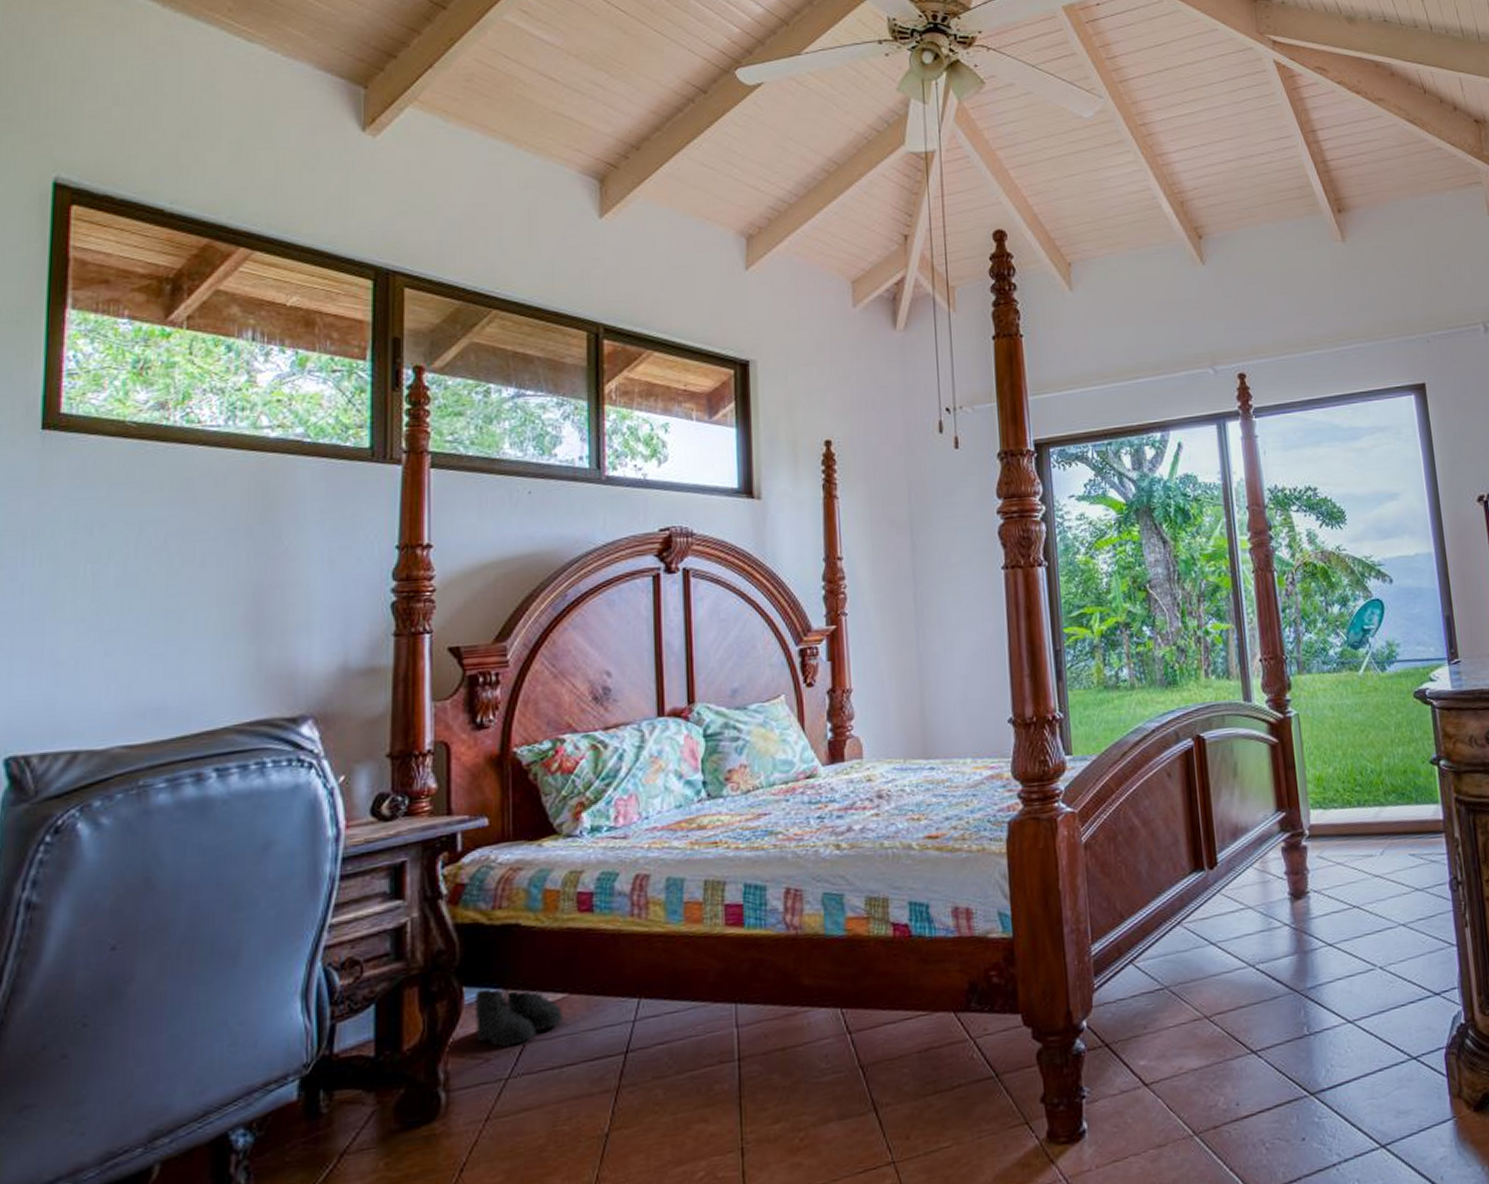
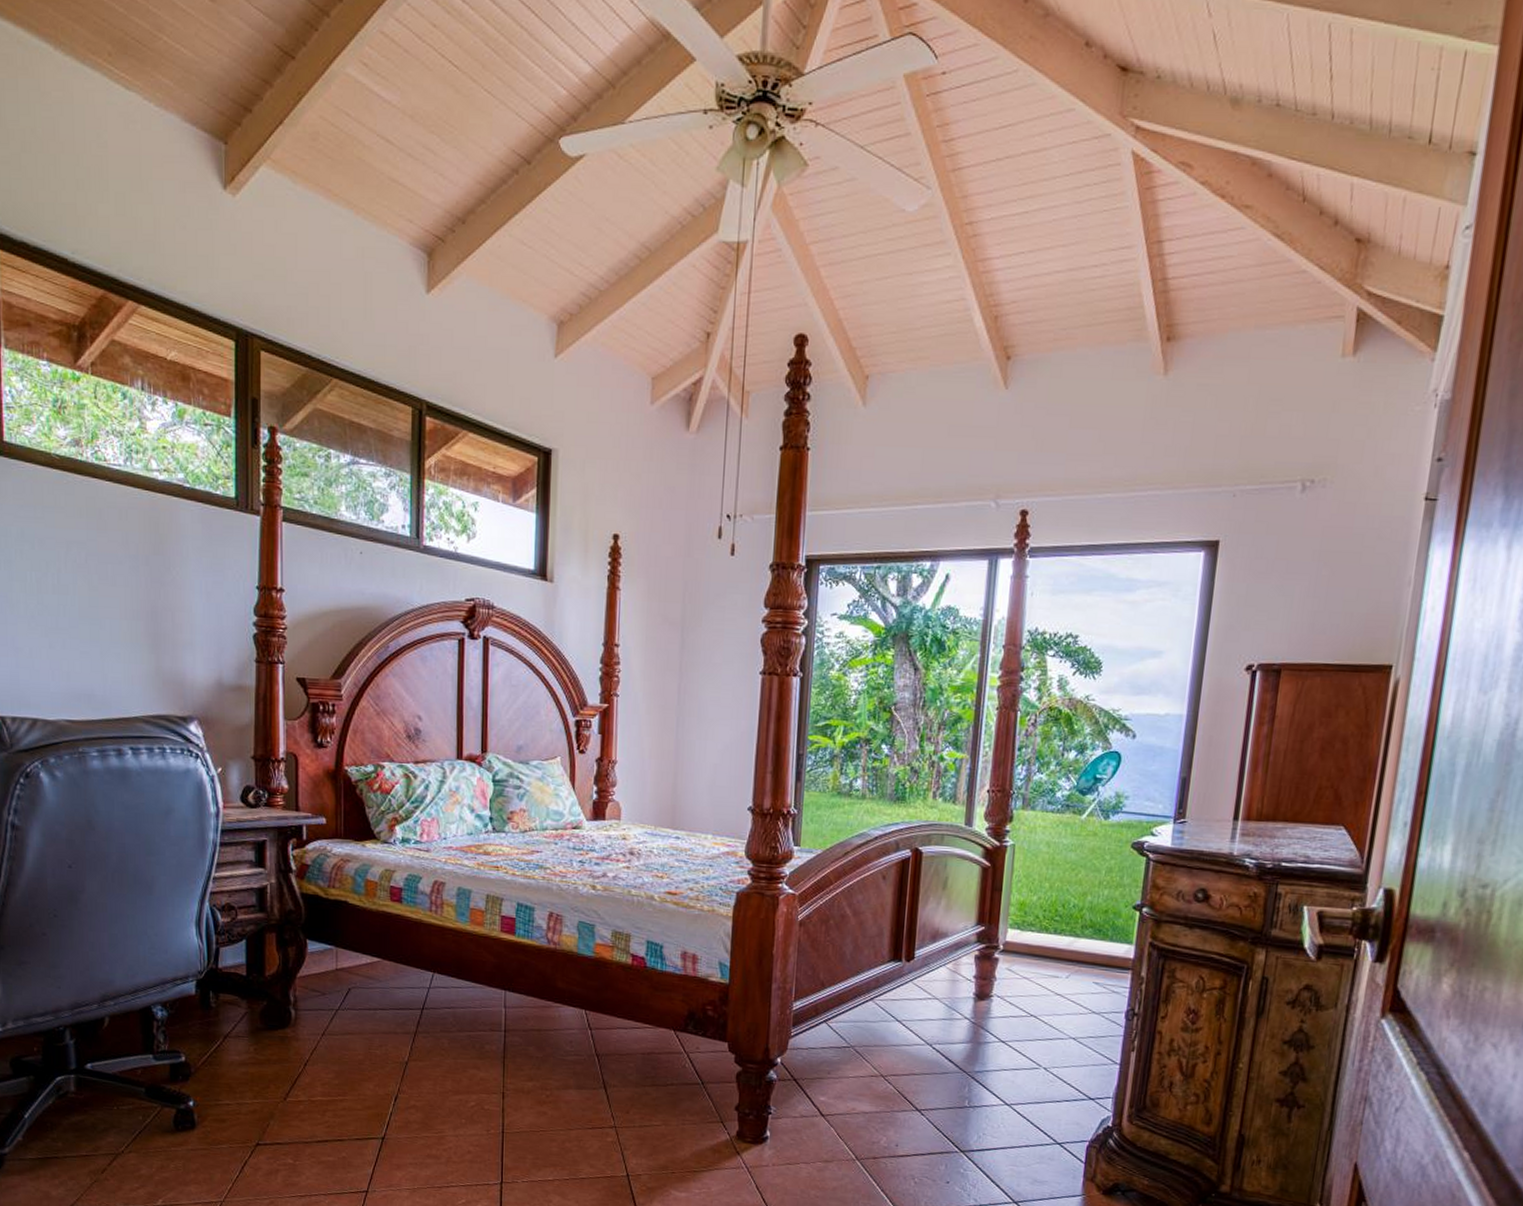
boots: present [474,987,564,1047] -> none [314,942,378,988]

